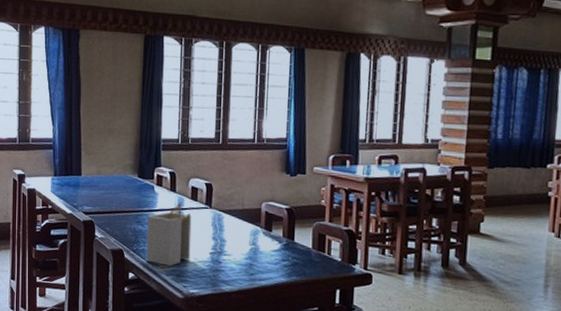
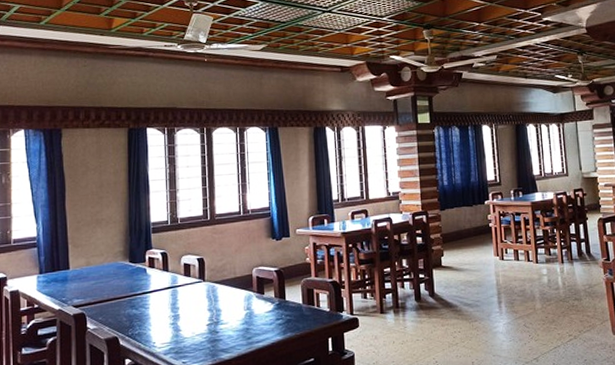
utensil holder: present [146,202,192,267] -> none [141,281,188,346]

